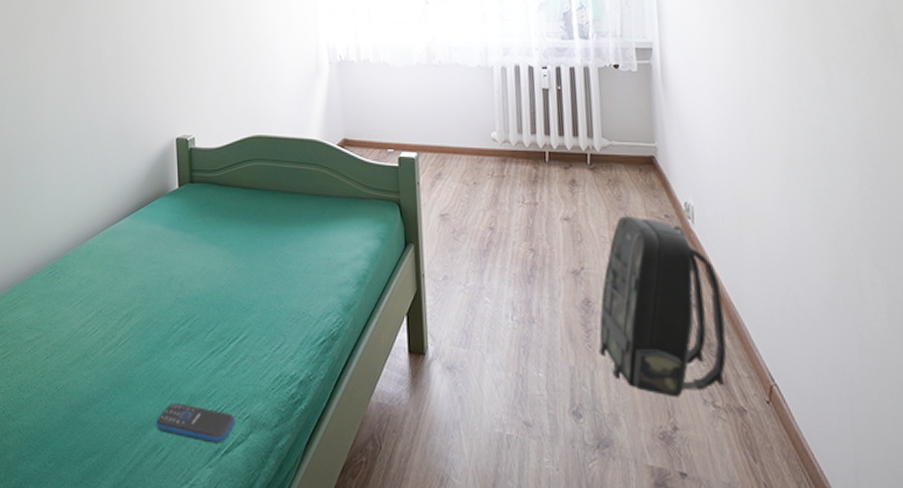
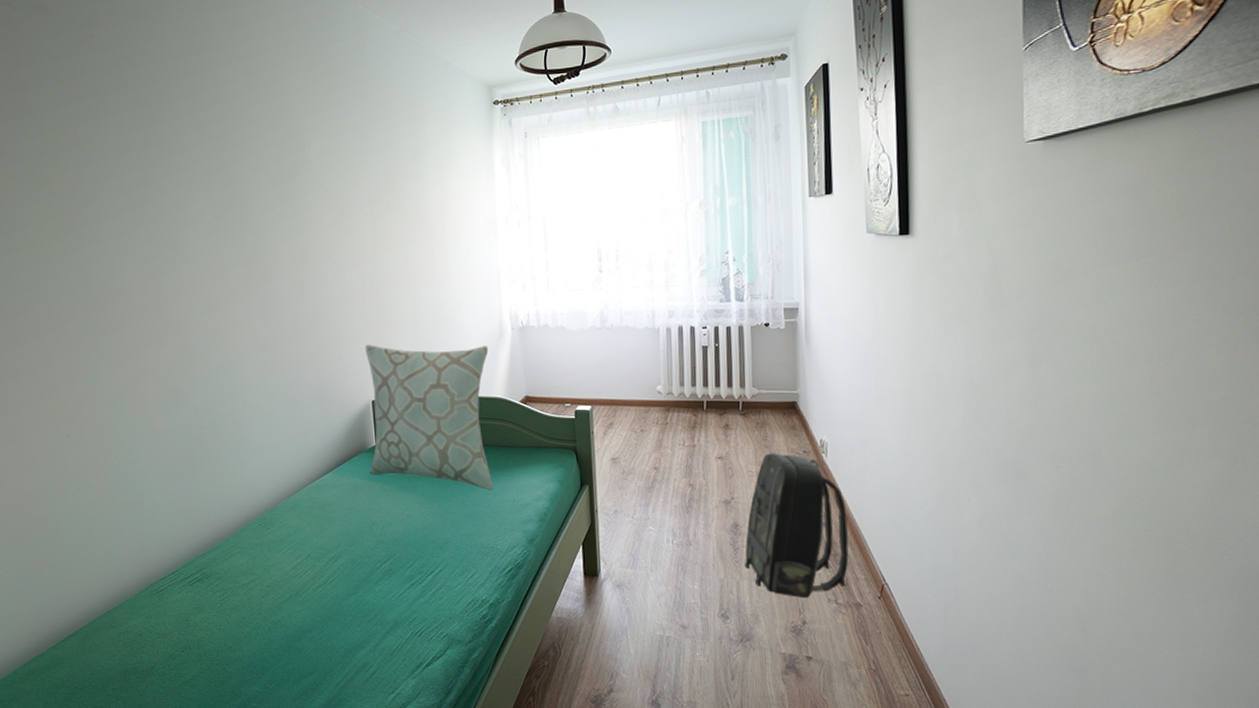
mobile phone: present [157,402,235,444] -> none [364,628,434,659]
pillow: none [170,76,305,246] -> present [365,344,493,491]

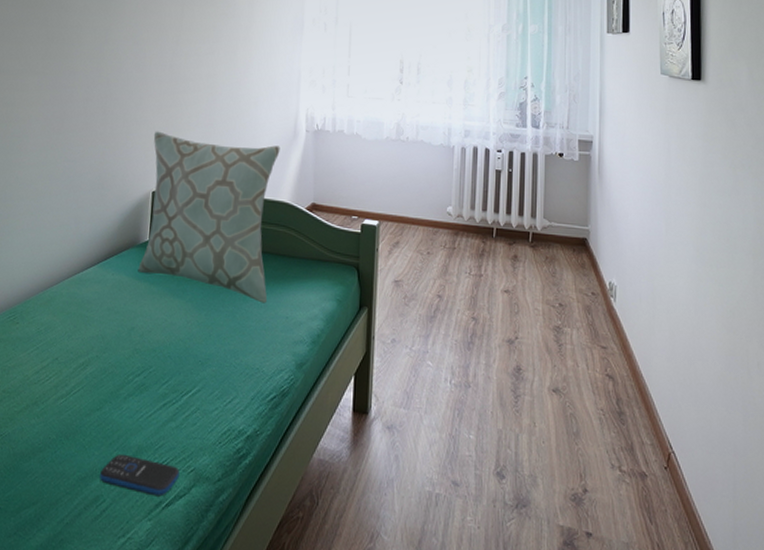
mobile phone: none [364,628,434,659] -> present [100,453,180,497]
backpack: present [744,453,849,599] -> none [524,291,635,462]

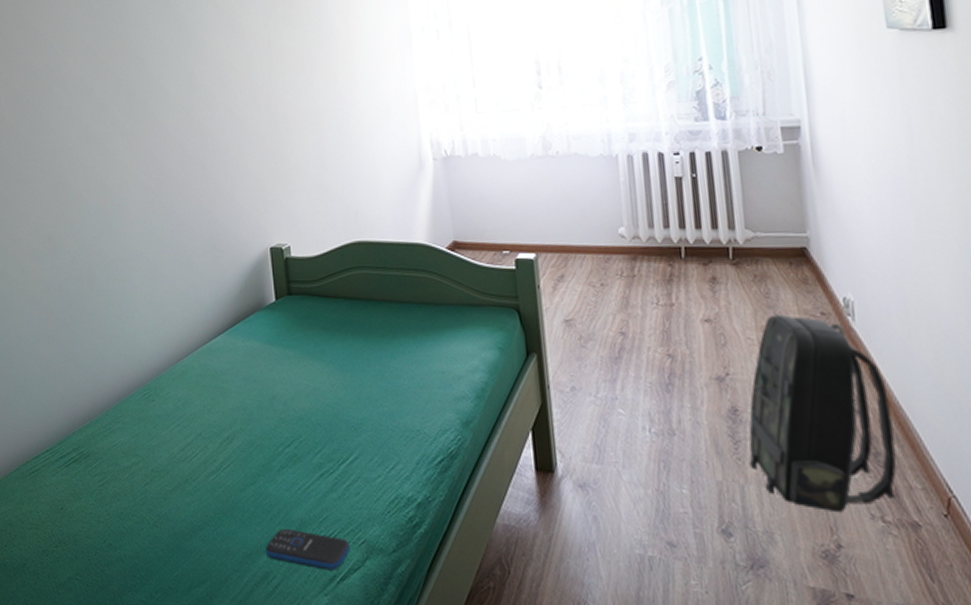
pillow: present [138,131,280,304] -> none [261,180,417,359]
backpack: none [524,291,635,462] -> present [748,315,897,513]

